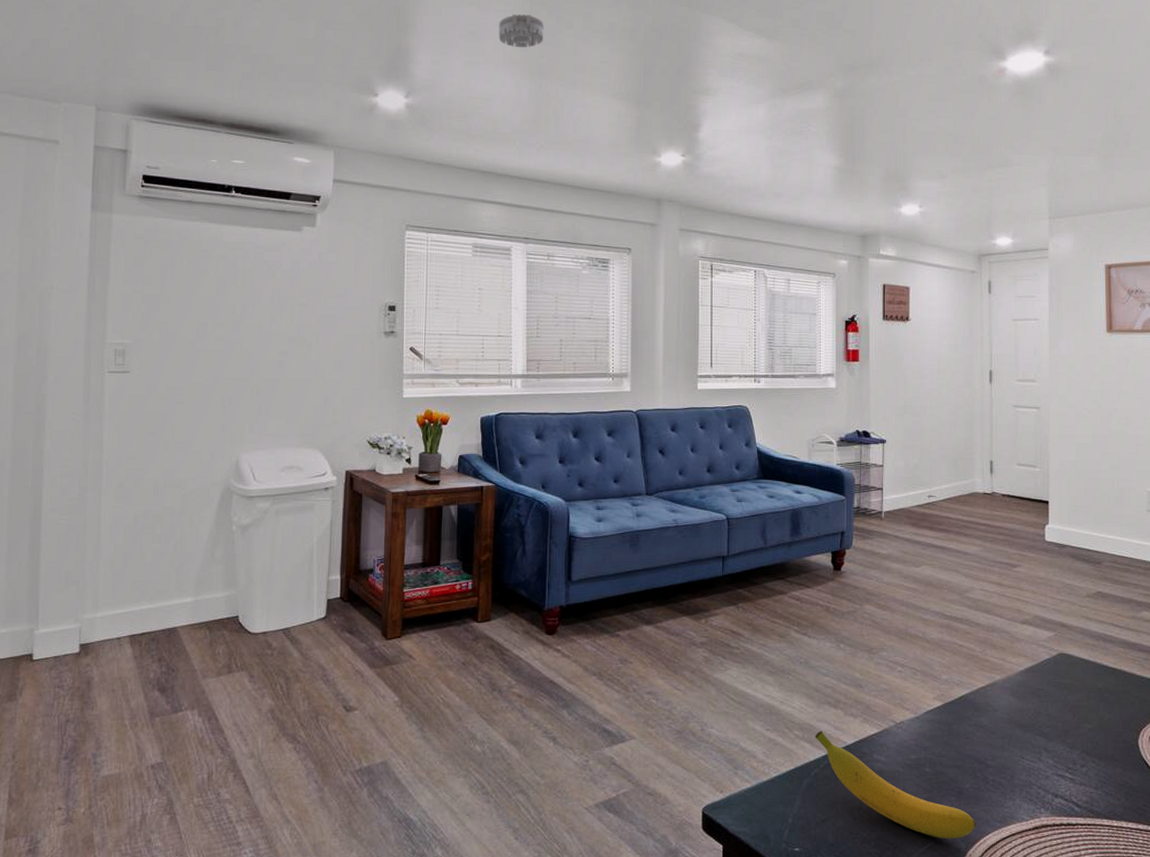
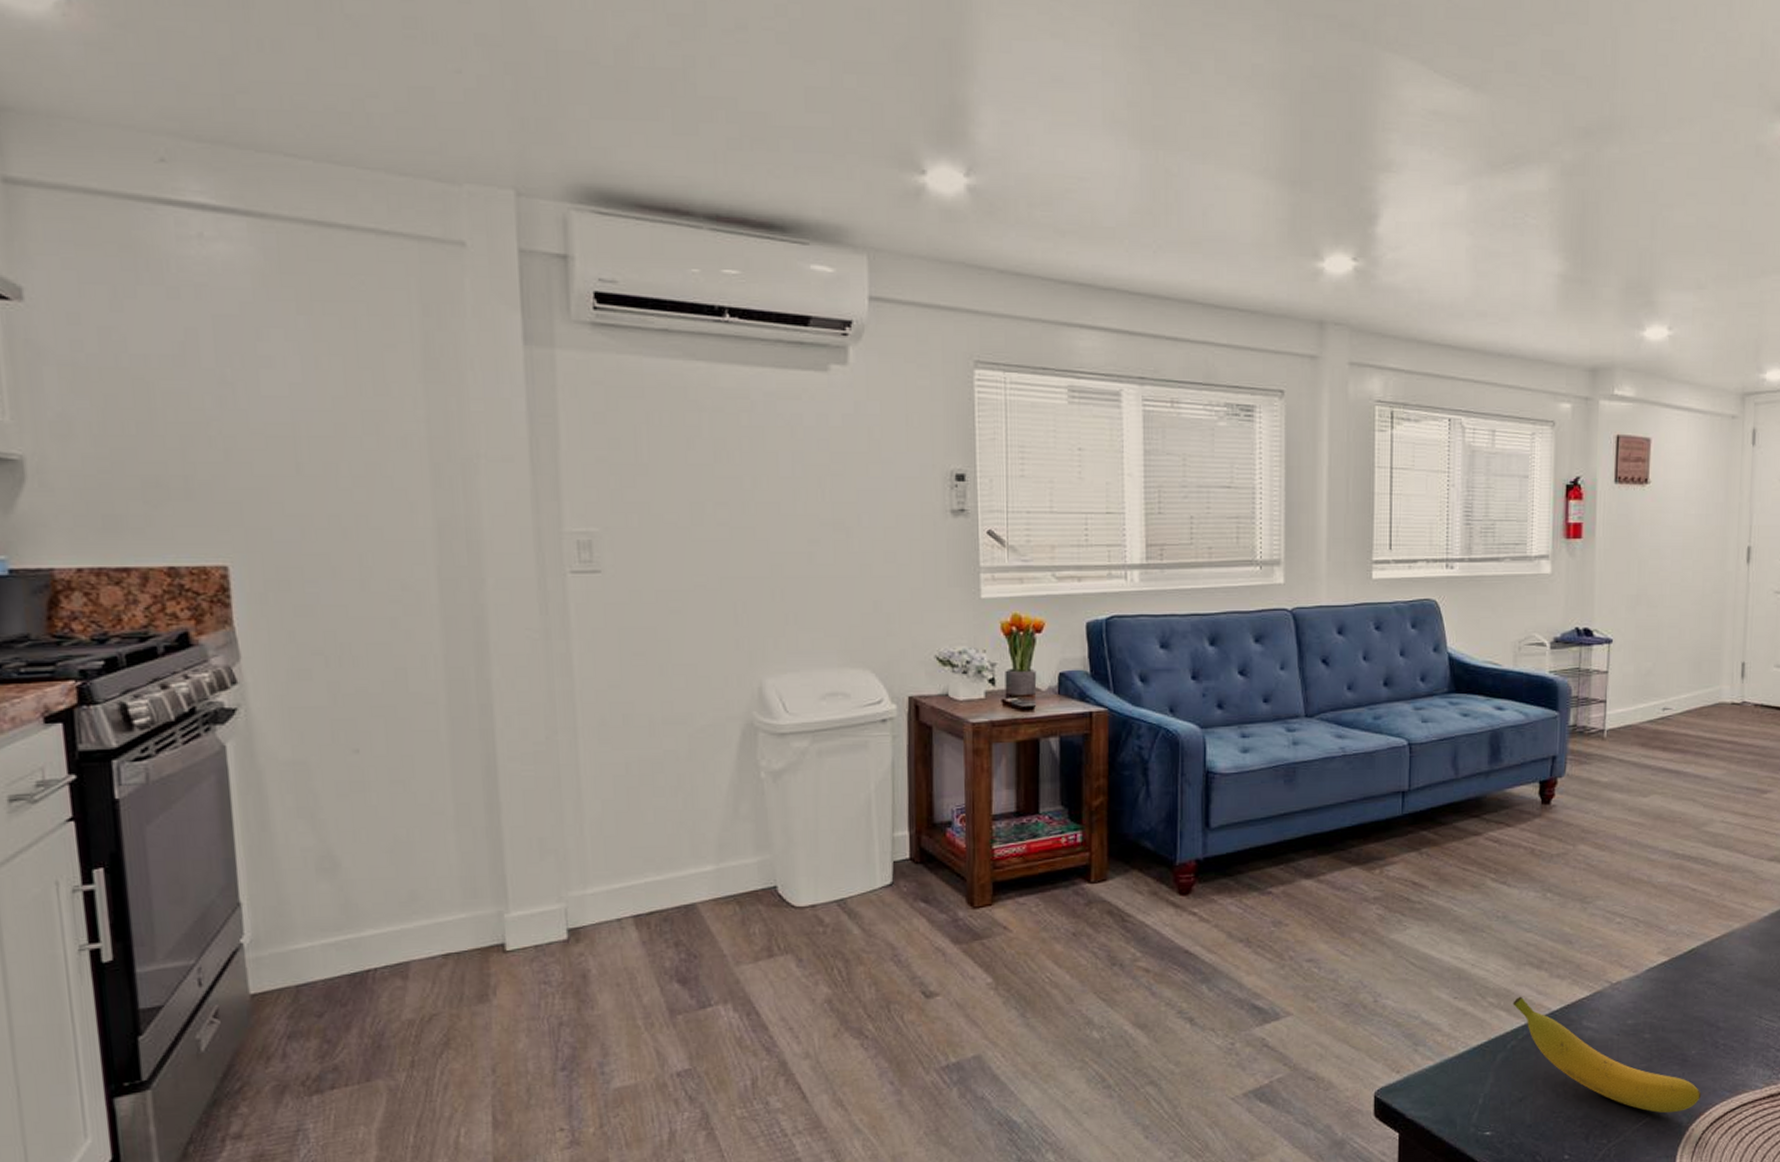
smoke detector: present [499,14,544,48] -> none [1095,51,1160,103]

